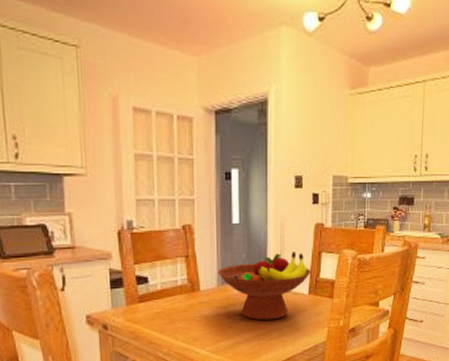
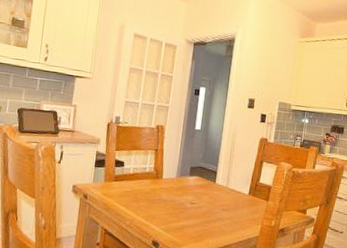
fruit bowl: present [217,252,312,321] -> none [178,157,253,212]

